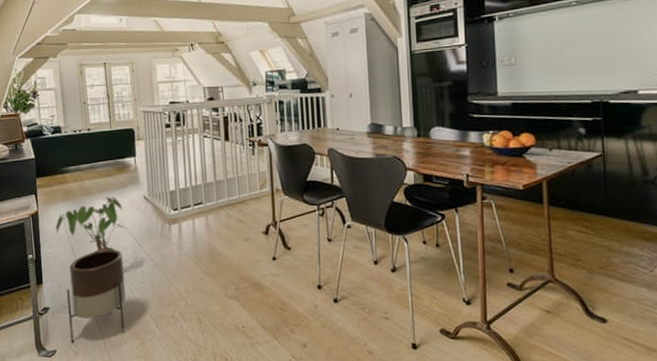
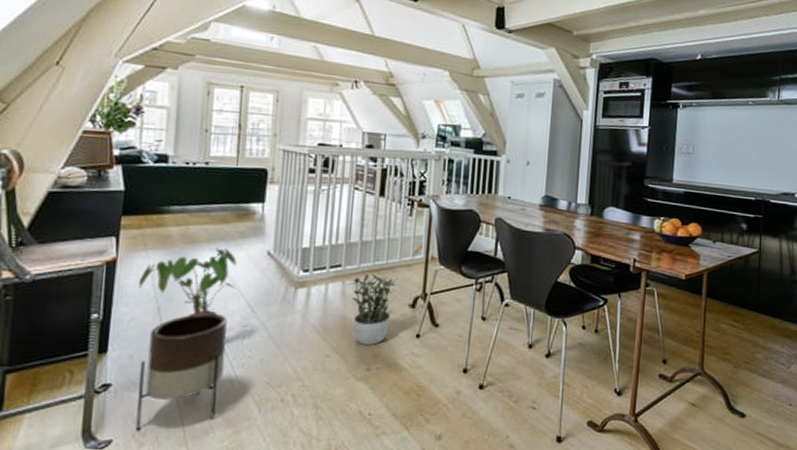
potted plant: none [210,208,251,268] -> present [348,274,399,345]

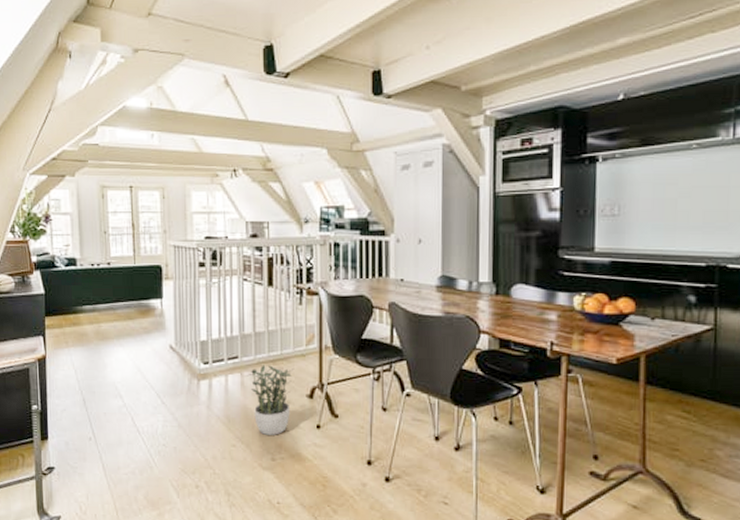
planter: present [135,313,227,431] -> none [75,404,144,509]
house plant: present [139,248,237,316] -> none [66,344,146,407]

